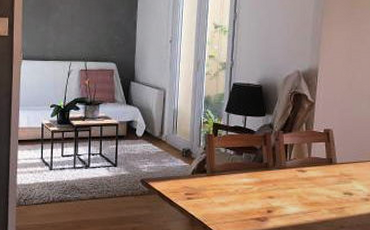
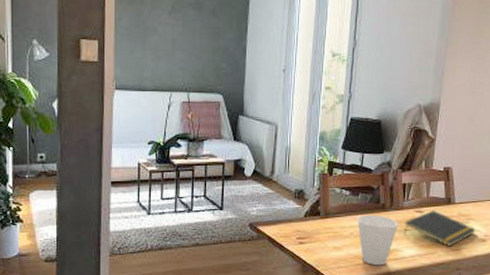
cup: none [242,173,282,222] -> present [357,214,399,266]
notepad: none [287,170,358,205] -> present [403,210,476,247]

